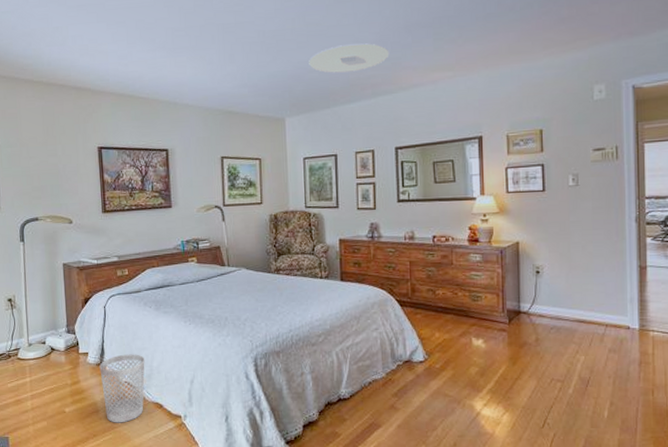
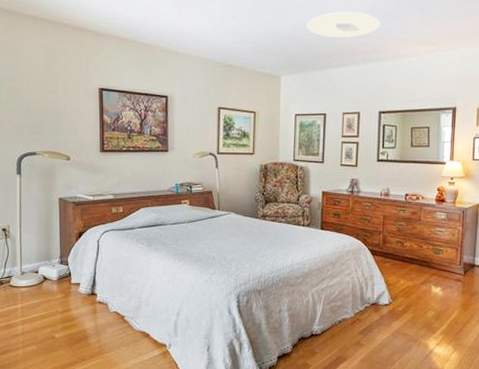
wastebasket: present [99,354,145,423] -> none [90,286,135,349]

